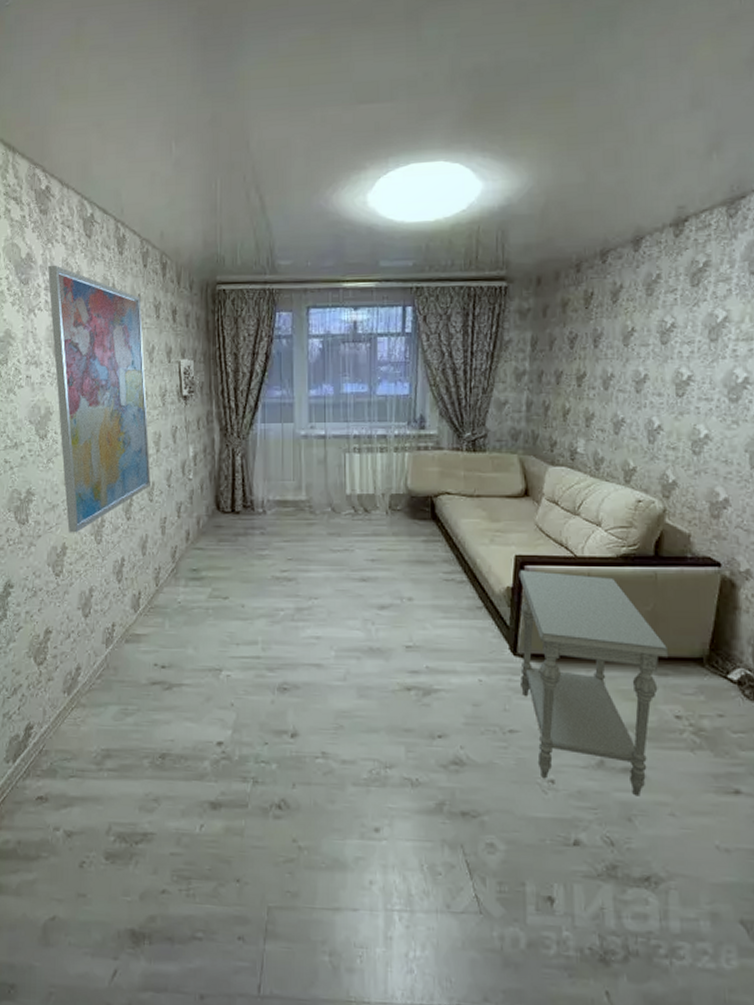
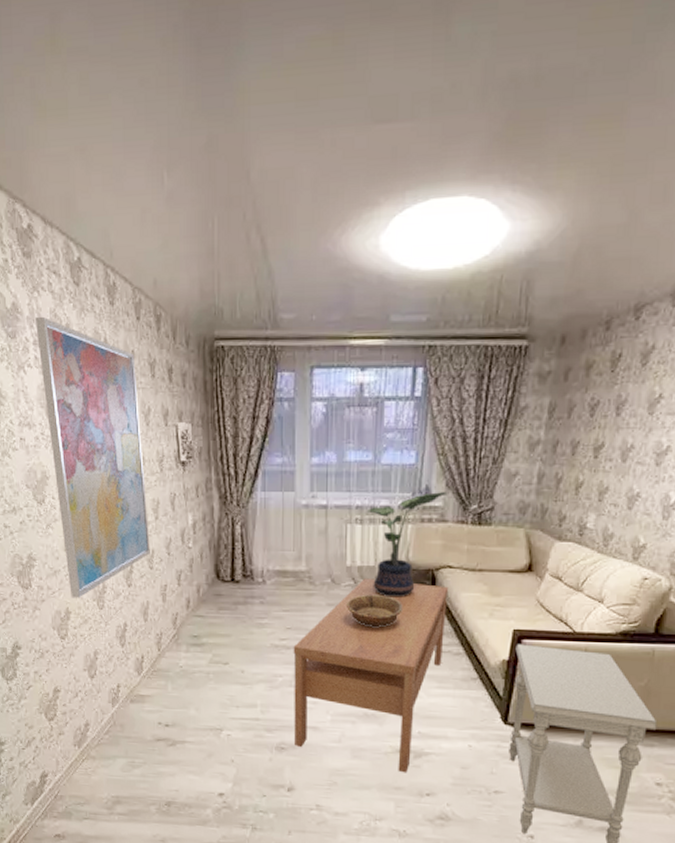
coffee table: none [295,506,448,713] -> present [293,578,449,773]
decorative bowl: none [348,522,404,555] -> present [347,594,403,627]
potted plant: none [365,421,442,525] -> present [367,492,448,597]

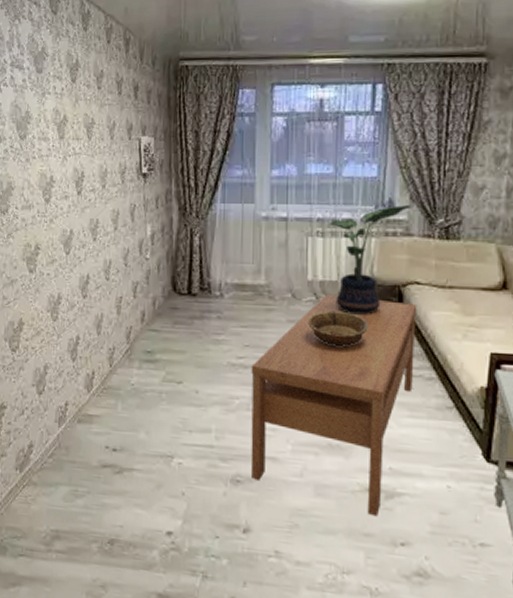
wall art: present [34,316,150,598] -> none [13,41,108,309]

